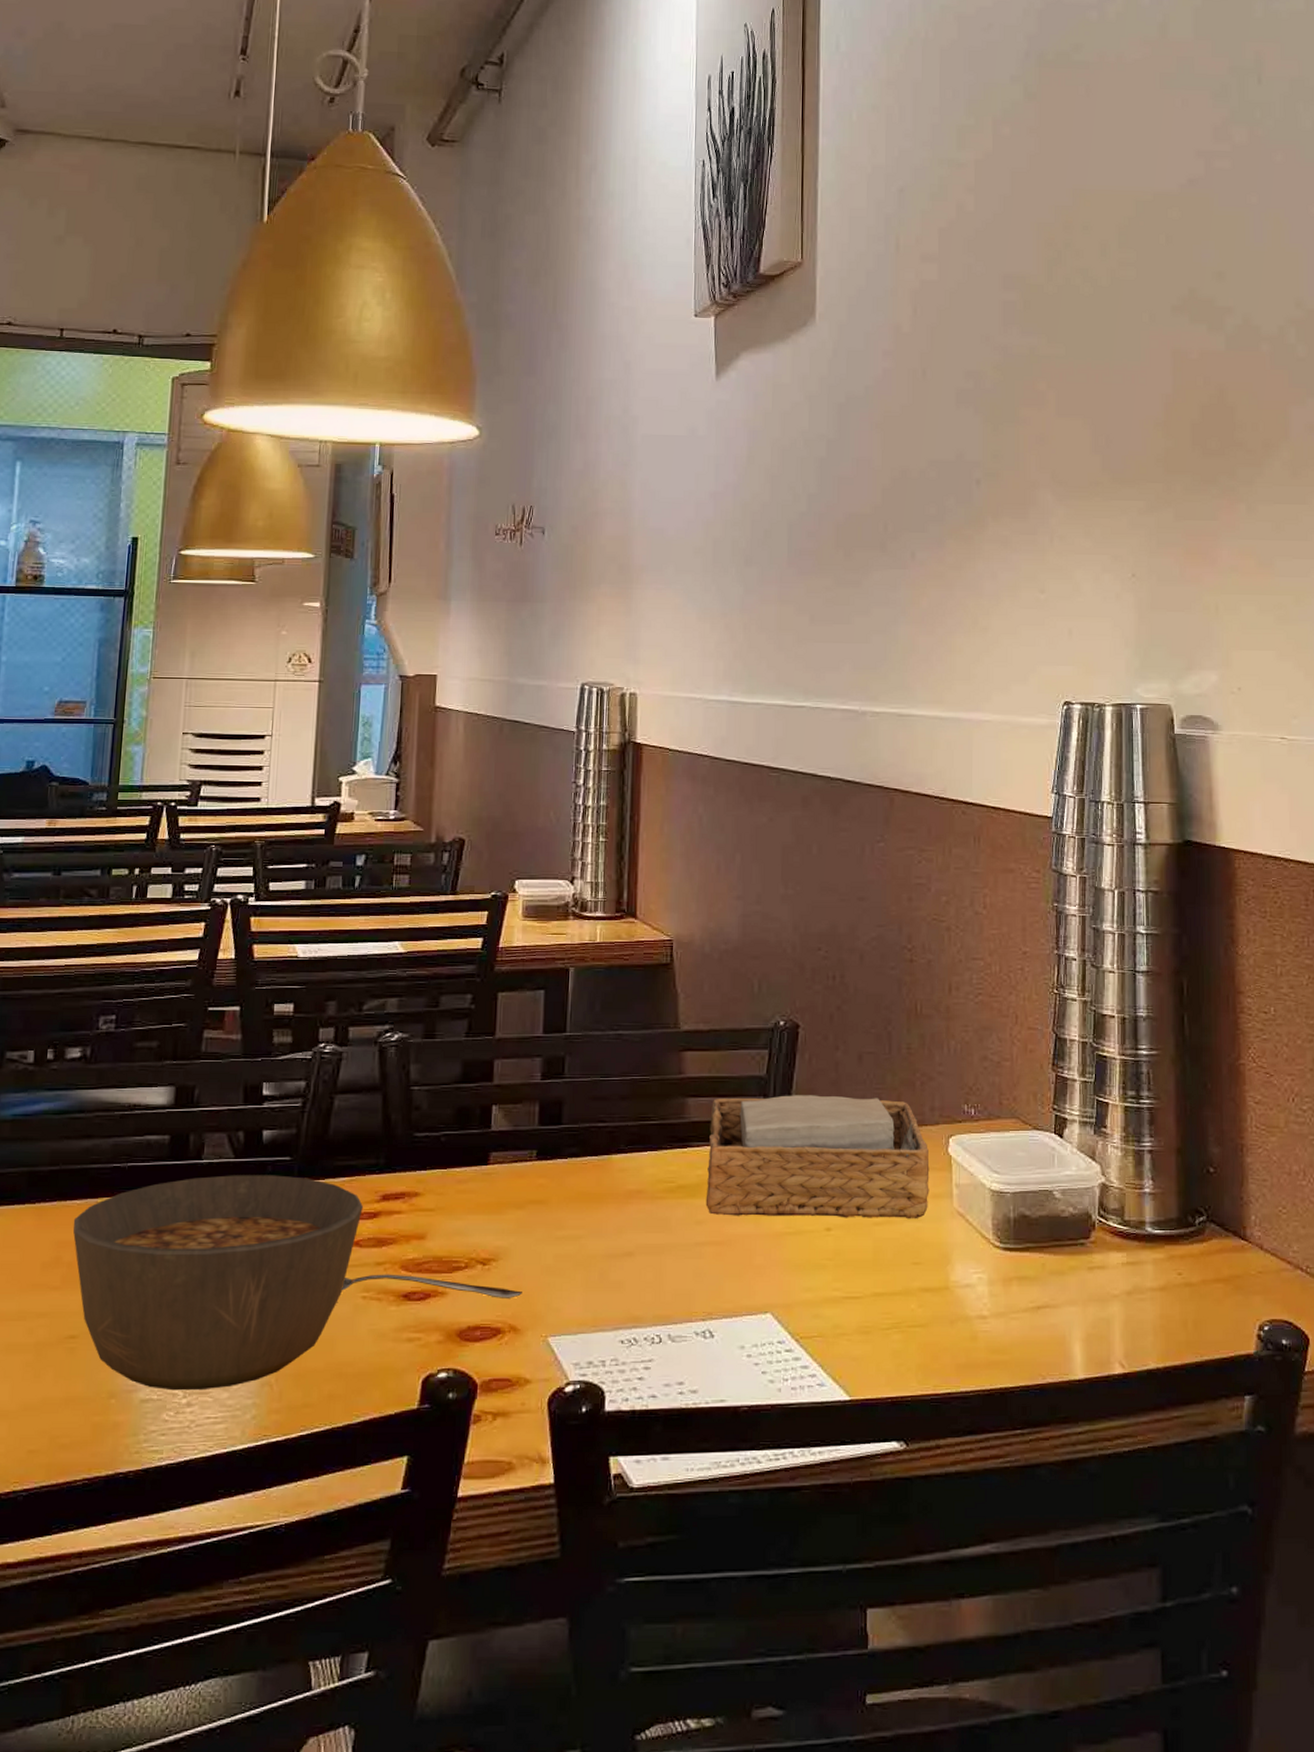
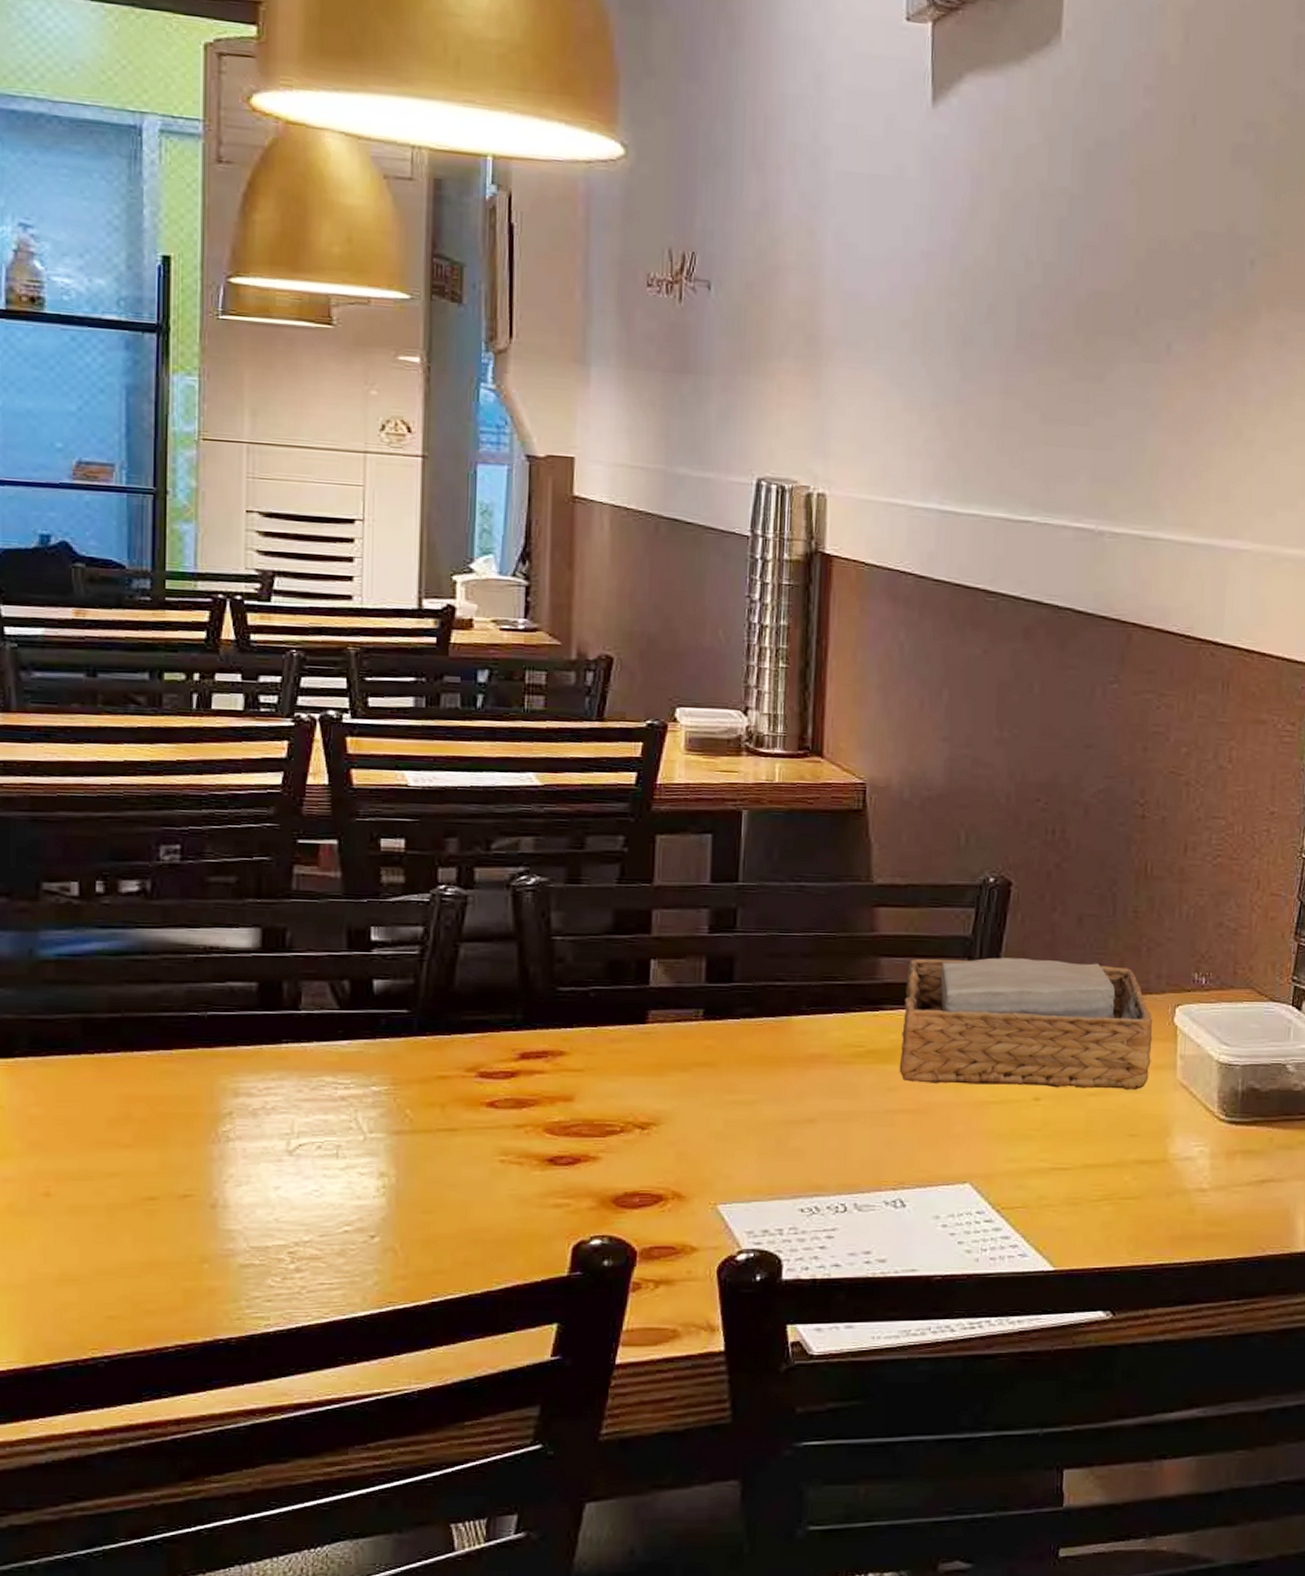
soup bowl: present [72,1175,363,1391] -> none [143,1028,498,1256]
spoon: present [342,1274,522,1298] -> none [475,1137,688,1164]

